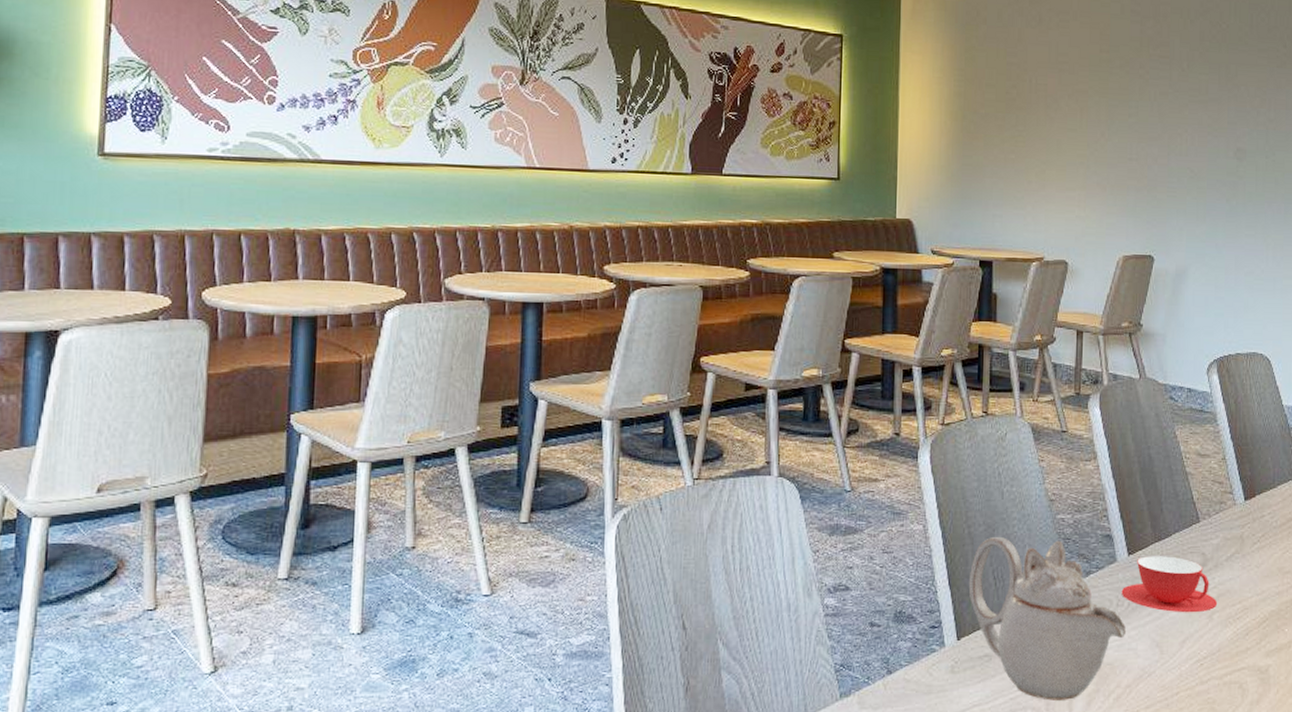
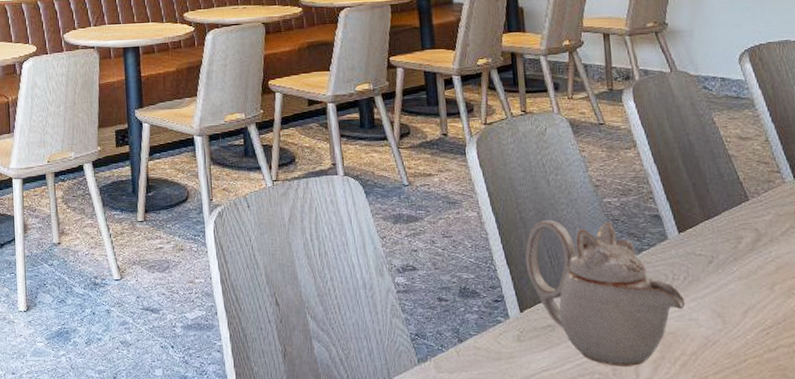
teacup: present [1121,556,1218,613] -> none [675,233,778,285]

